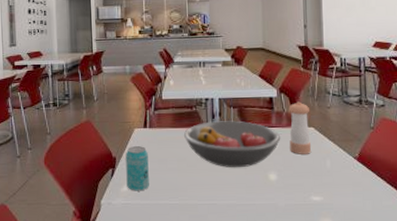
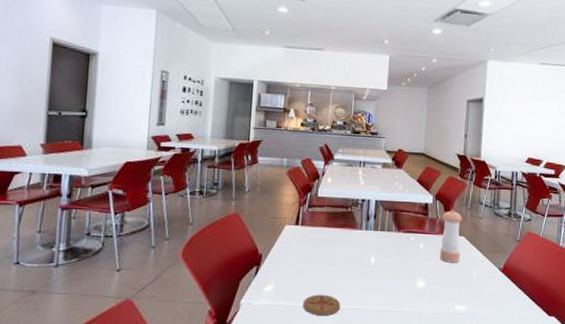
beverage can: present [125,146,149,191] -> none [270,244,297,292]
coaster: none [158,191,195,212] -> present [302,294,341,316]
fruit bowl: present [184,120,281,168] -> none [336,223,432,273]

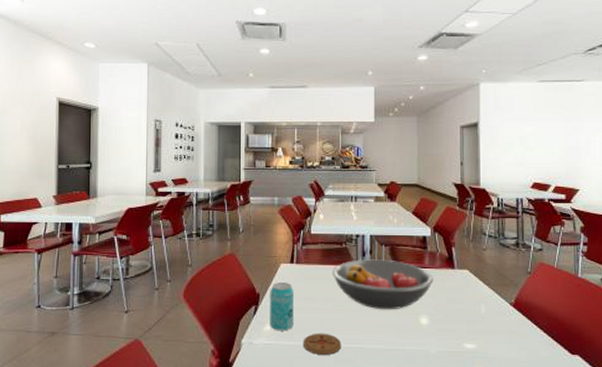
beverage can: none [270,244,297,292] -> present [270,283,294,331]
fruit bowl: none [336,223,432,273] -> present [333,259,434,310]
pepper shaker: present [440,210,462,263] -> none [442,242,465,298]

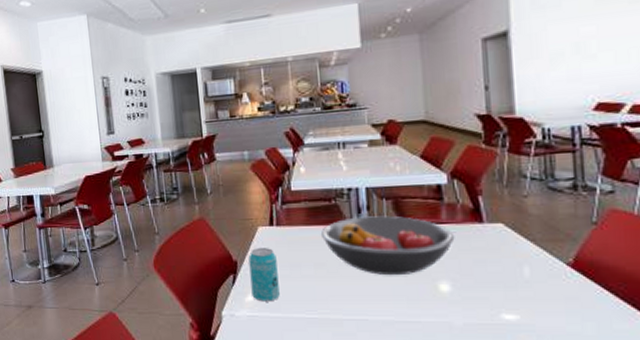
coaster: present [302,333,342,355] -> none [292,303,340,328]

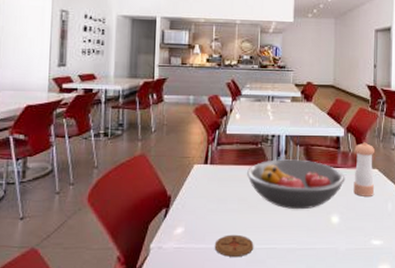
beverage can: present [248,248,280,302] -> none [181,184,207,234]
coaster: none [292,303,340,328] -> present [214,234,254,257]
pepper shaker: none [465,189,499,259] -> present [353,142,374,197]

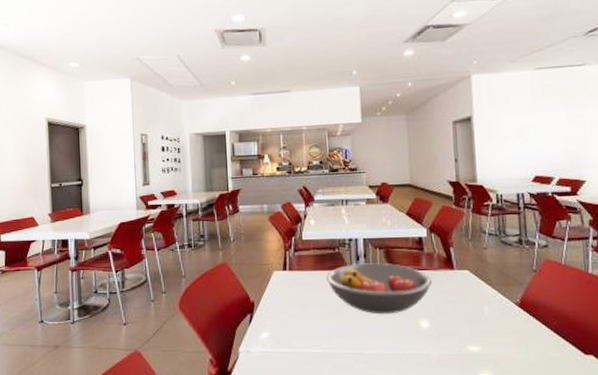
coaster: present [214,234,254,257] -> none [300,339,340,361]
pepper shaker: present [353,142,374,197] -> none [440,242,466,300]

